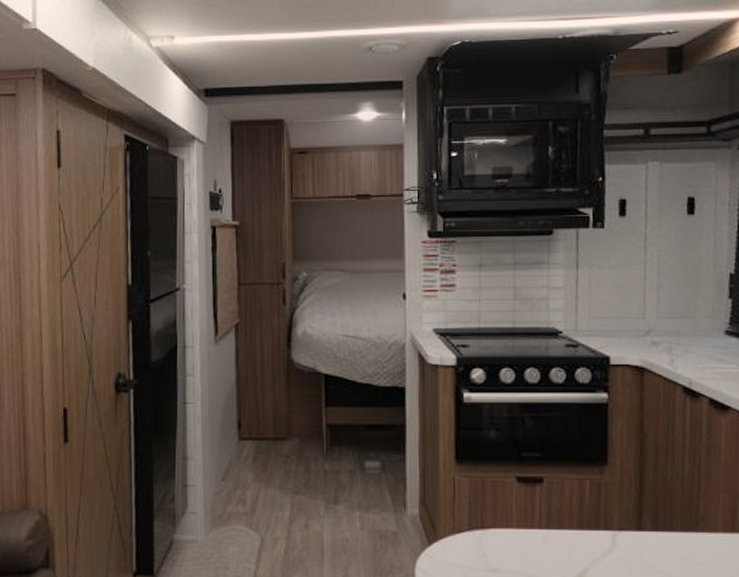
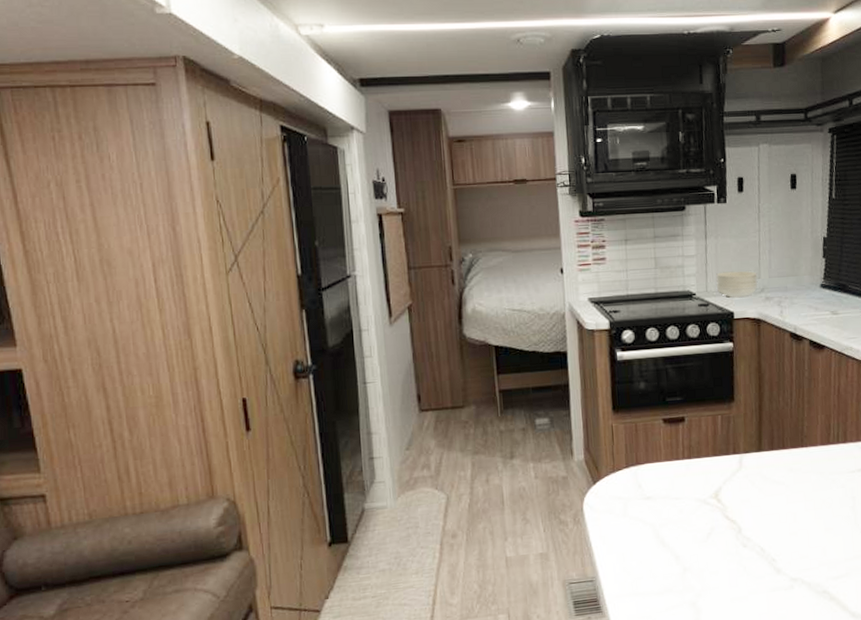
bowl: none [588,308,642,340] -> present [716,271,758,298]

